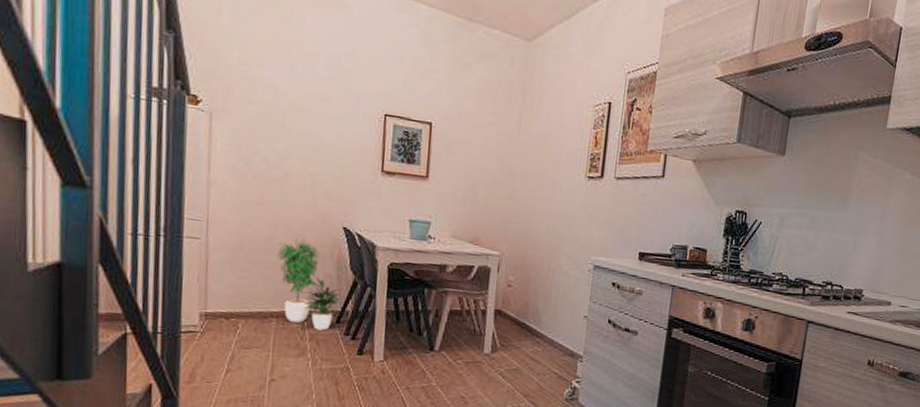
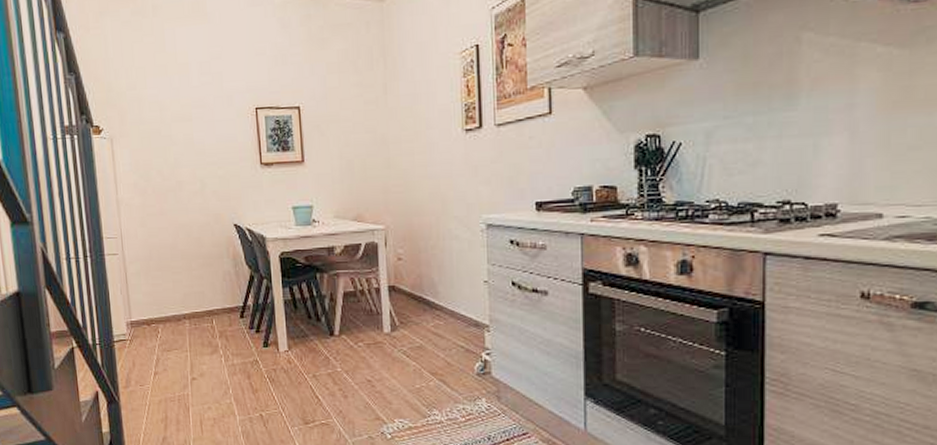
potted plant: present [277,238,342,331] -> none [181,241,243,327]

